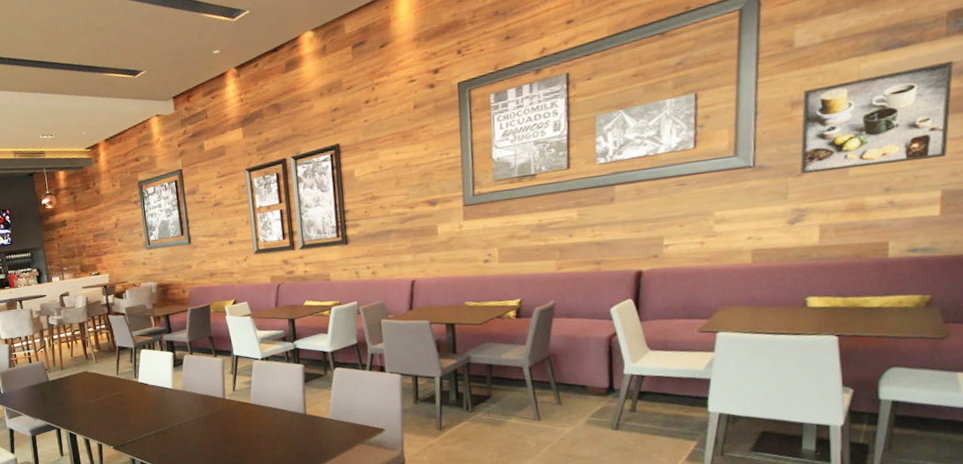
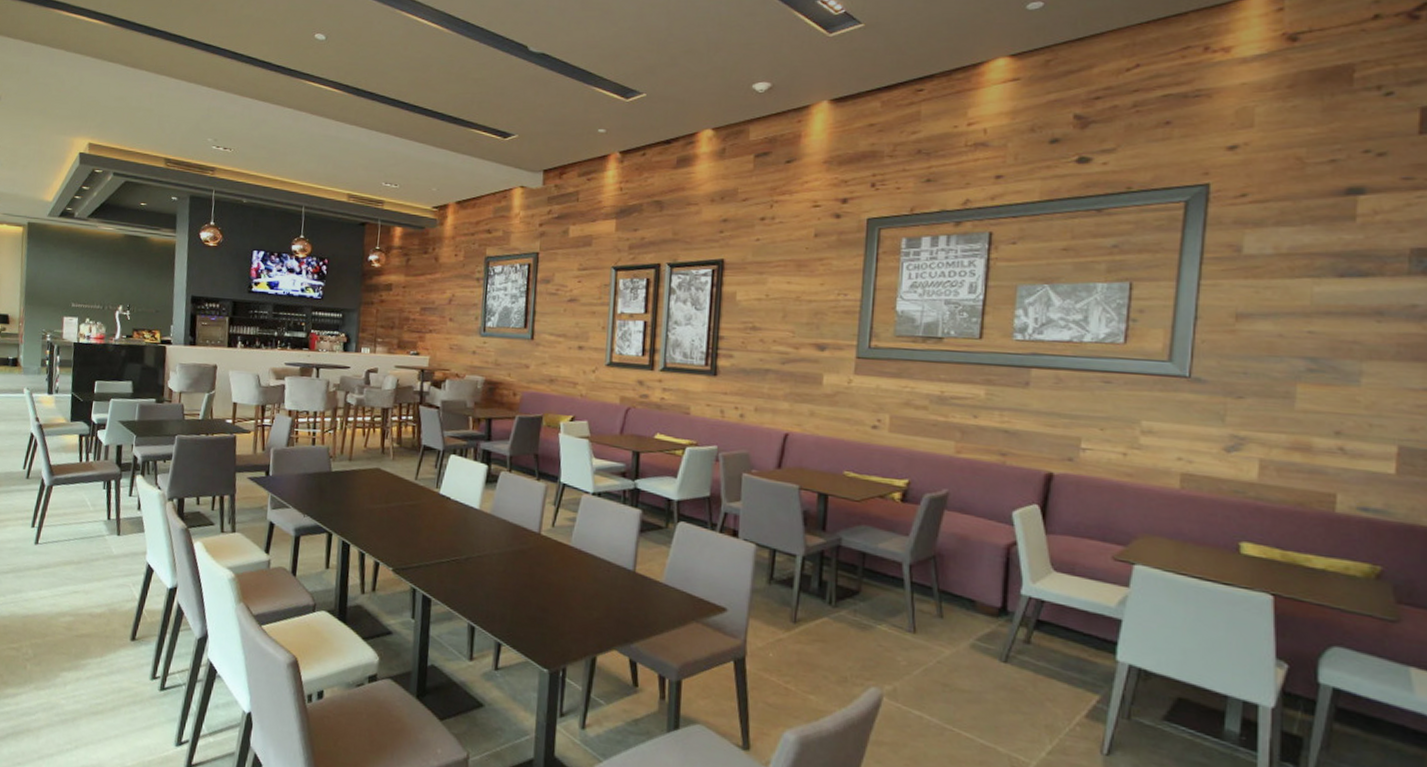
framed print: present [800,60,953,175] -> none [1242,302,1414,408]

